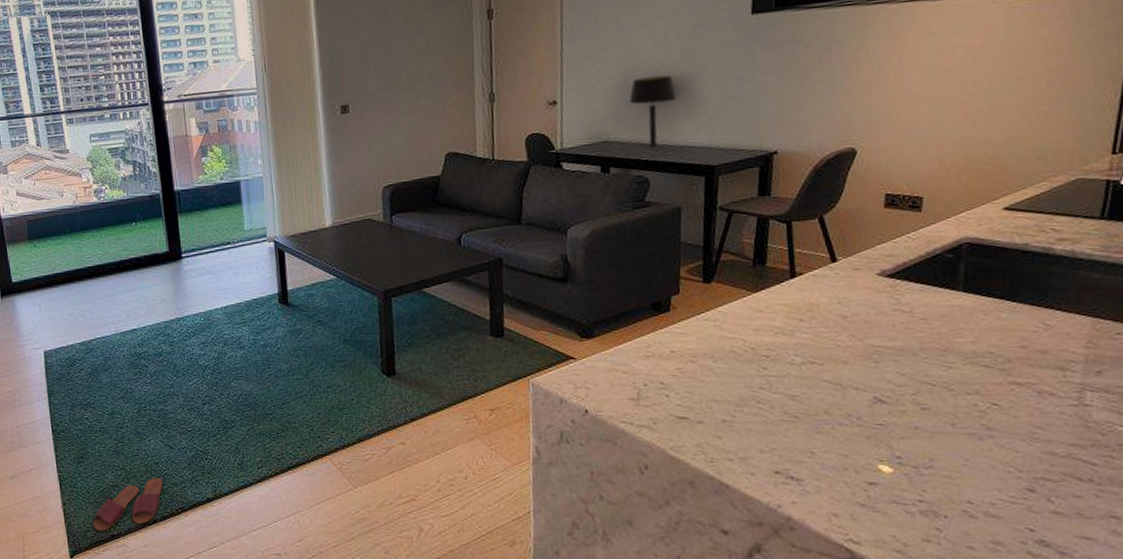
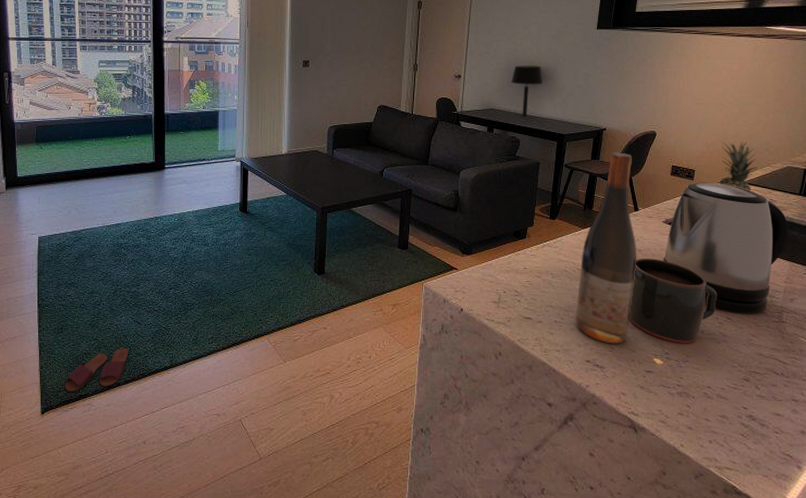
wine bottle: none [751,182,841,448] -> present [575,152,637,344]
mug: none [834,326,974,442] -> present [628,258,718,343]
kettle: none [882,212,1087,396] -> present [663,182,789,314]
fruit: none [963,149,1028,220] -> present [718,142,758,191]

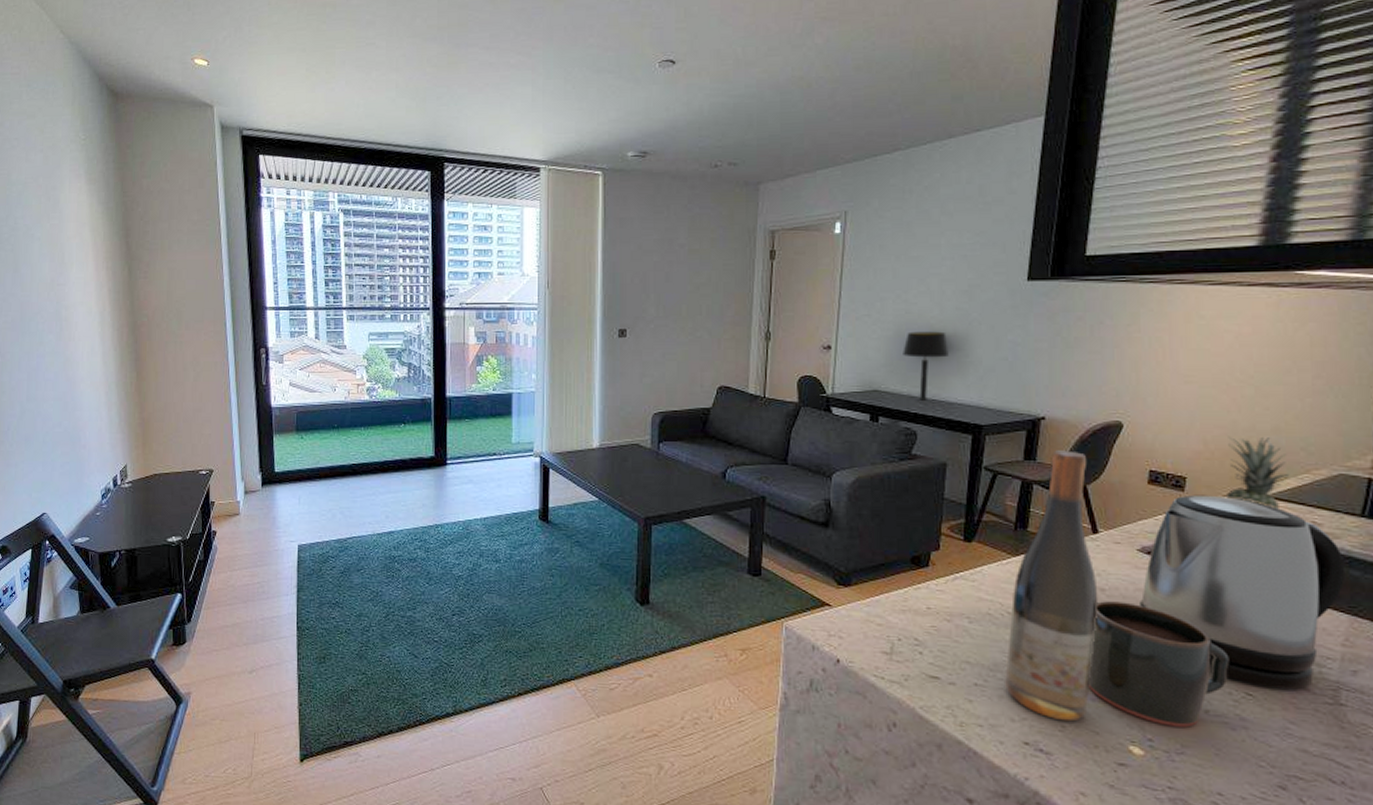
slippers: present [64,348,129,392] -> none [327,686,403,738]

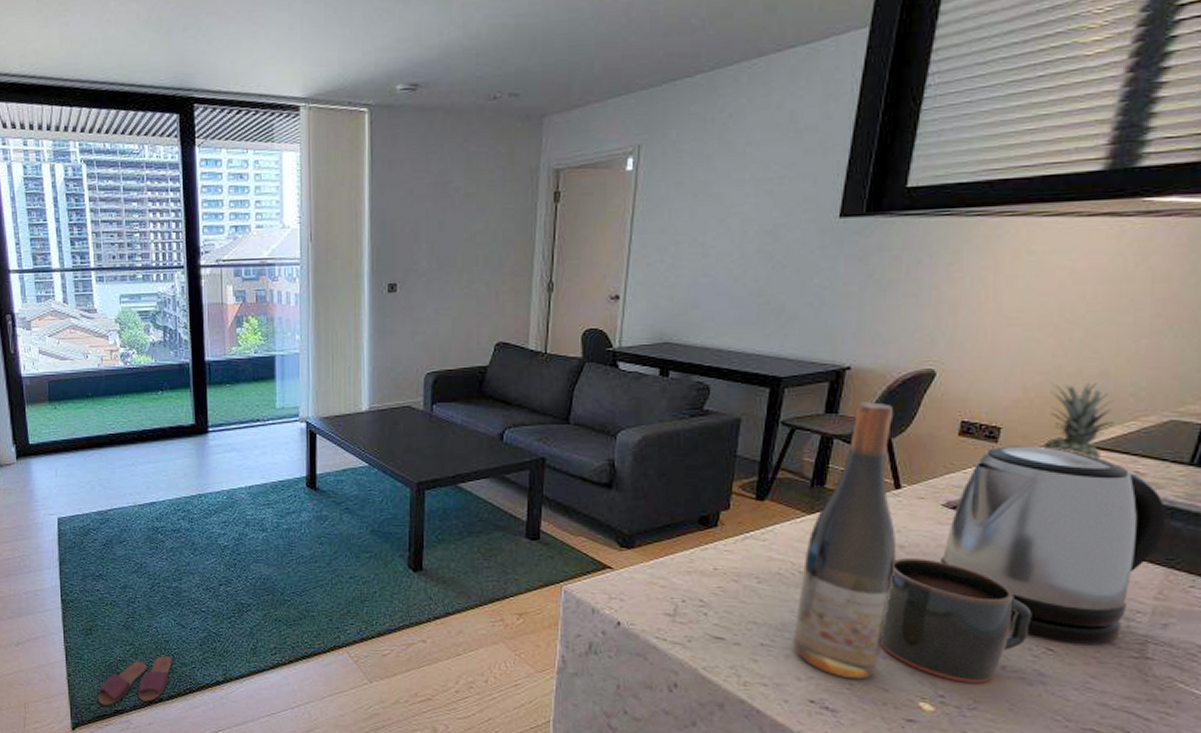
slippers: none [327,686,403,738] -> present [97,656,172,706]
table lamp: present [903,331,949,401] -> none [697,276,748,353]

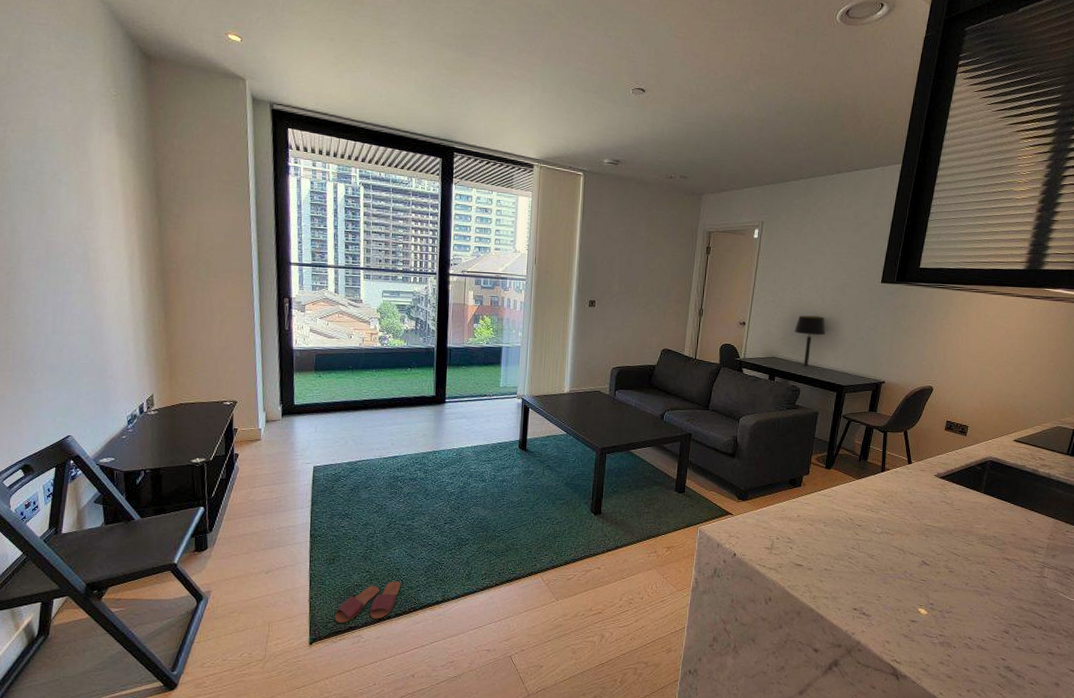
table lamp: none [697,276,748,353] -> present [795,315,826,366]
wine bottle: present [793,402,897,680] -> none [845,405,909,593]
mug: present [879,558,1032,683] -> none [896,510,983,595]
kettle: present [940,446,1167,644] -> none [933,438,1055,568]
fruit: present [1042,383,1116,459] -> none [990,400,1029,449]

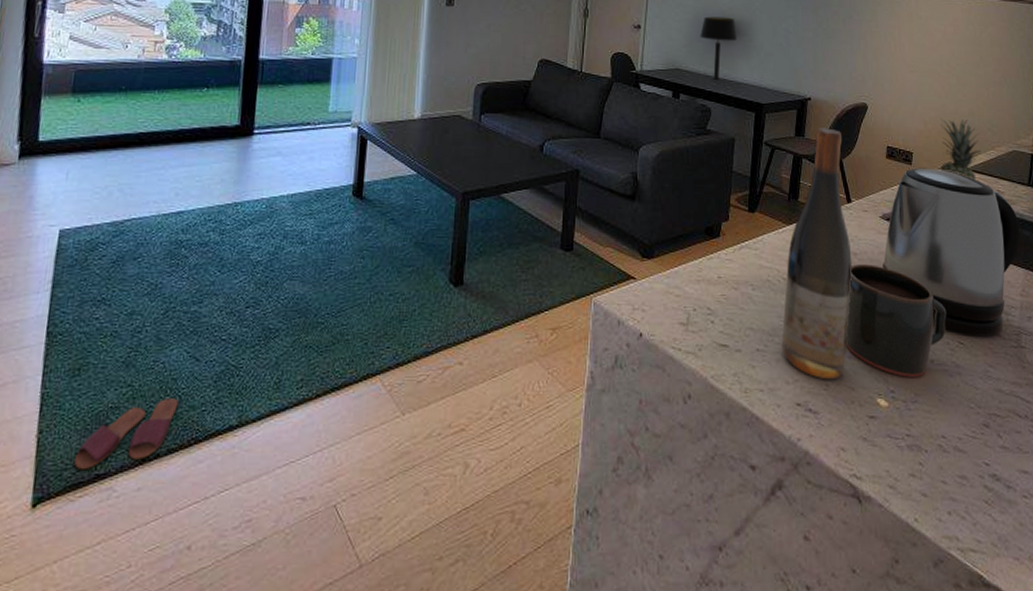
wine bottle: none [845,405,909,593] -> present [781,128,852,380]
mug: none [896,510,983,595] -> present [845,264,947,377]
kettle: none [933,438,1055,568] -> present [882,167,1020,337]
fruit: none [990,400,1029,449] -> present [940,118,982,180]

